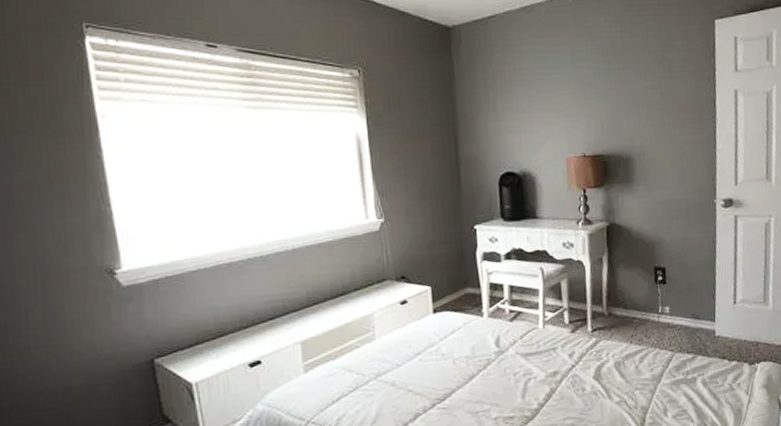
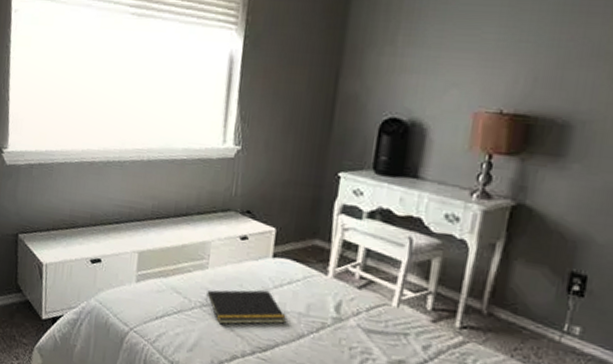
notepad: none [378,344,456,389] -> present [205,290,286,325]

